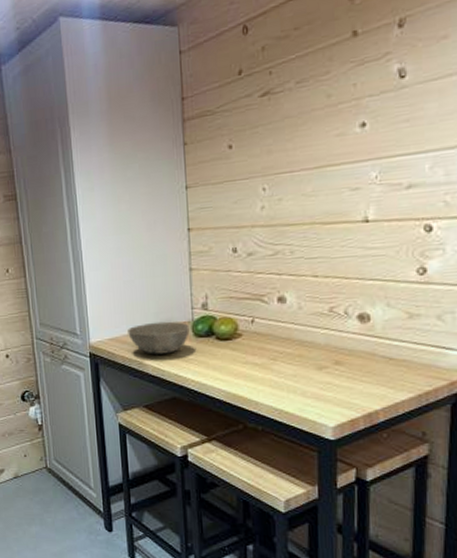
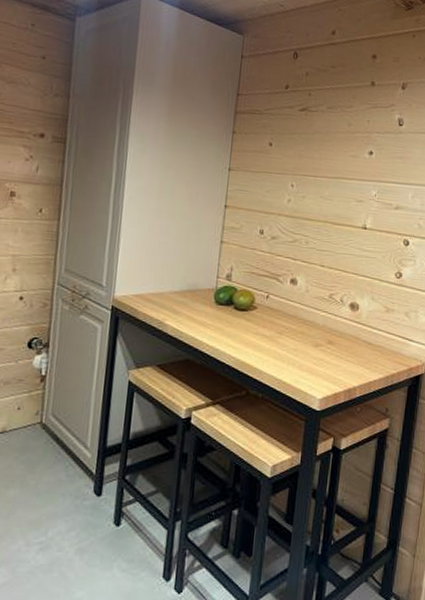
bowl: present [128,321,190,354] -> none [153,284,212,317]

